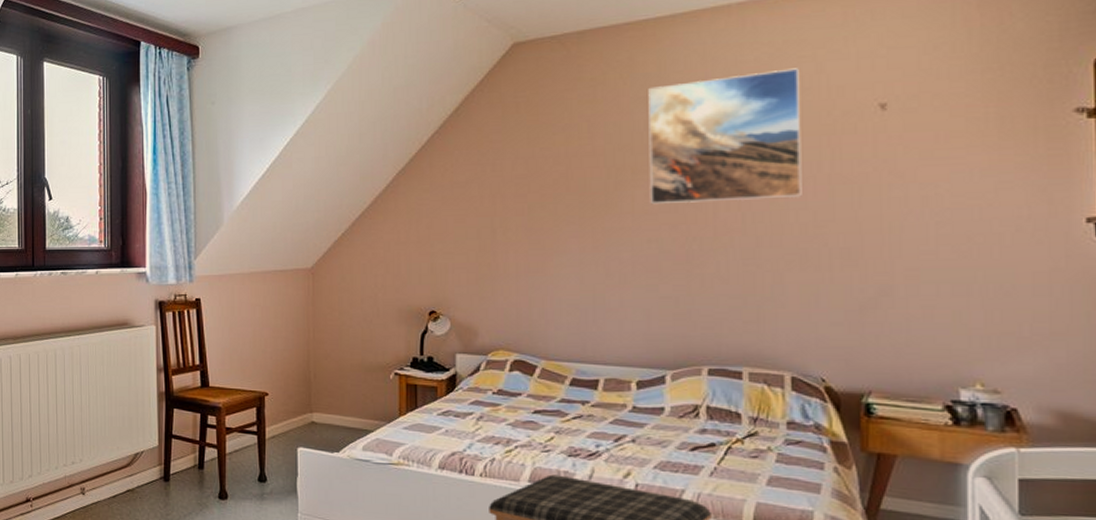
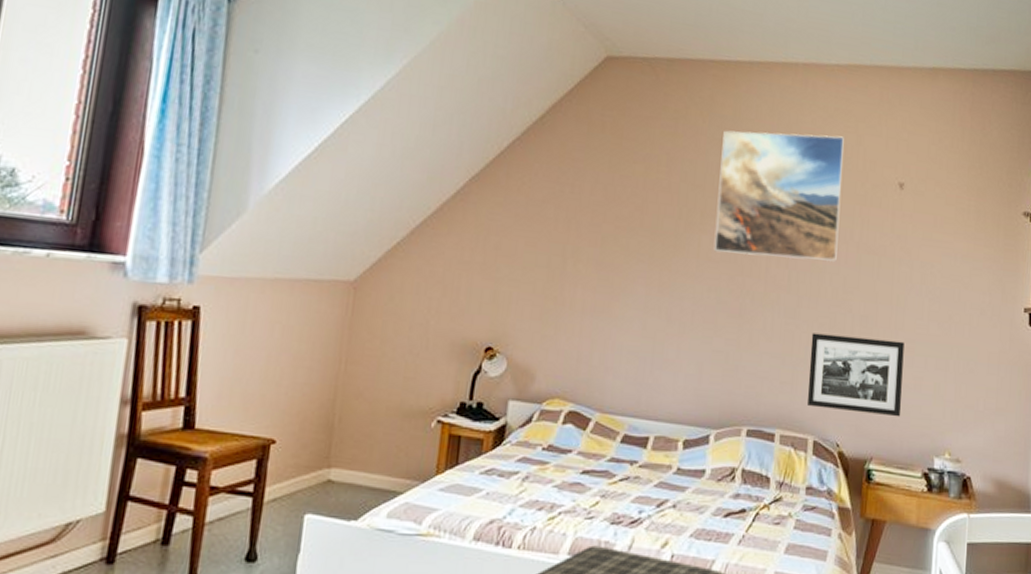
picture frame: none [777,270,907,349] -> present [807,333,905,417]

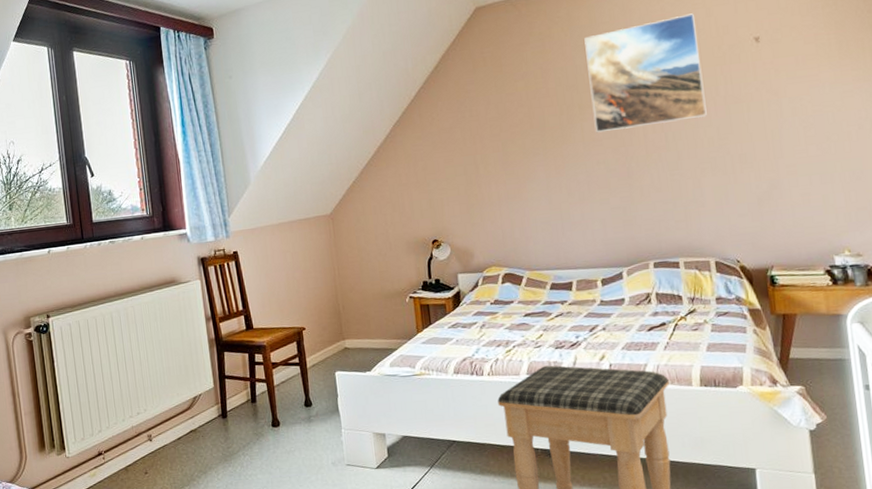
picture frame: present [807,333,905,417] -> none [696,167,794,236]

